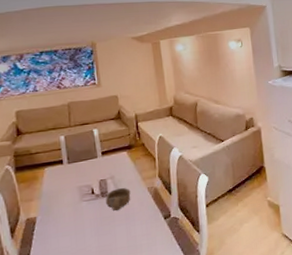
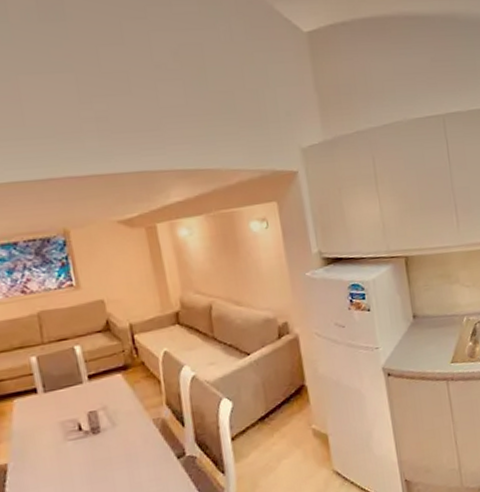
bowl: present [106,187,131,211] -> none [97,420,132,451]

